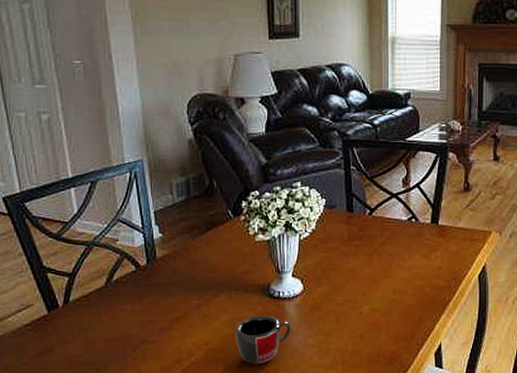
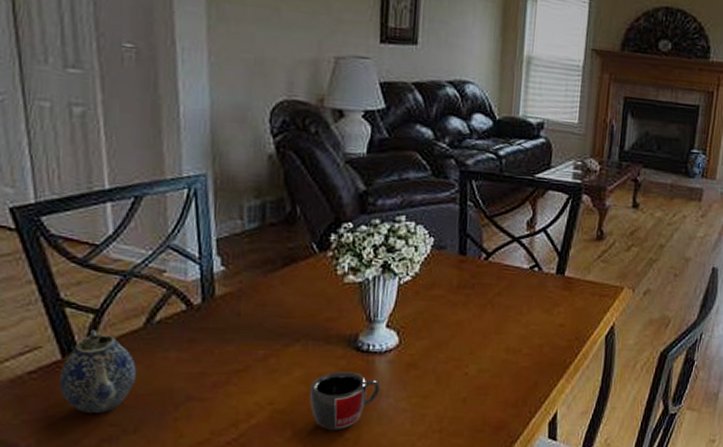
teapot: none [47,290,103,357] -> present [59,330,137,414]

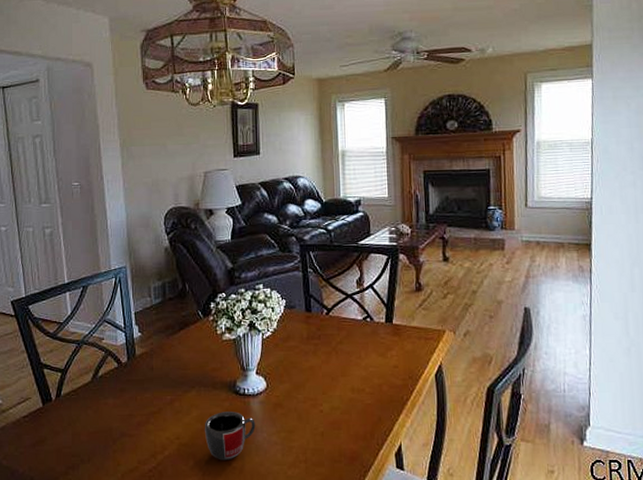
teapot: present [59,330,137,414] -> none [41,384,89,447]

